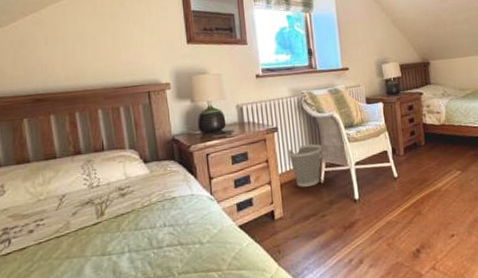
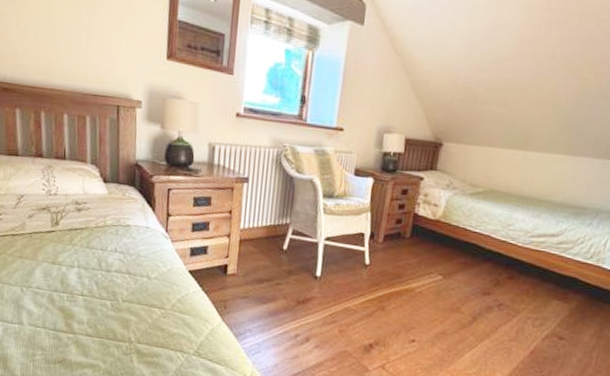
wastebasket: present [287,144,322,187] -> none [253,204,293,250]

